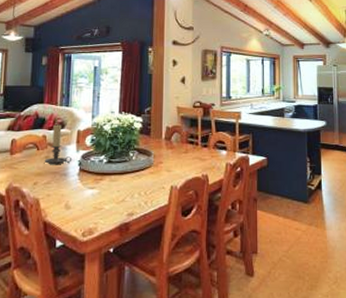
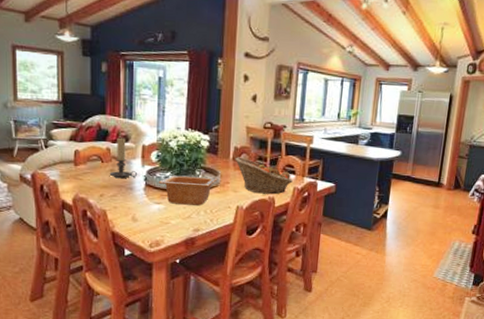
serving bowl: none [92,158,151,188] -> present [158,175,218,206]
fruit basket: none [167,136,224,172] -> present [235,157,293,195]

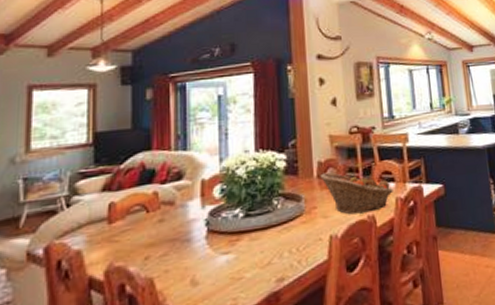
candle holder: present [109,137,137,179] -> none [157,175,195,231]
serving bowl: present [158,175,218,206] -> none [224,204,302,251]

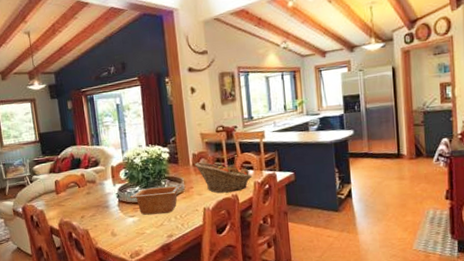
serving bowl: none [224,204,302,251] -> present [129,185,182,215]

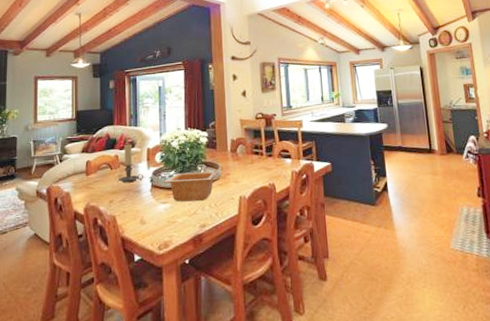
candle holder: none [86,163,110,200] -> present [118,144,143,183]
fruit basket: present [195,162,252,194] -> none [233,148,290,182]

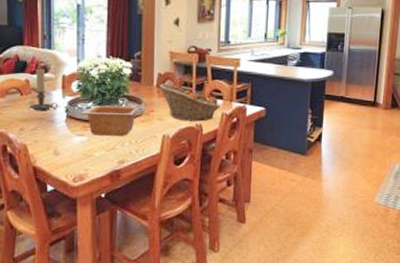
fruit basket: none [233,148,290,182] -> present [159,83,220,122]

